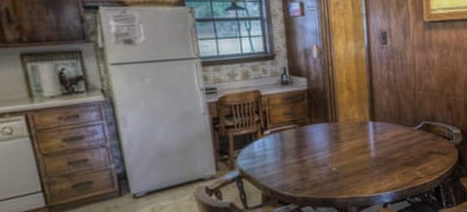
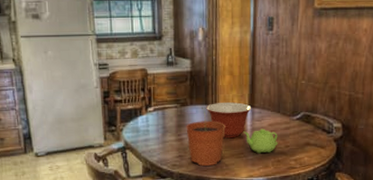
plant pot: none [306,124,348,187] -> present [186,107,226,166]
mixing bowl: none [327,117,373,156] -> present [206,102,252,139]
teapot: none [366,141,402,168] -> present [243,128,278,154]

